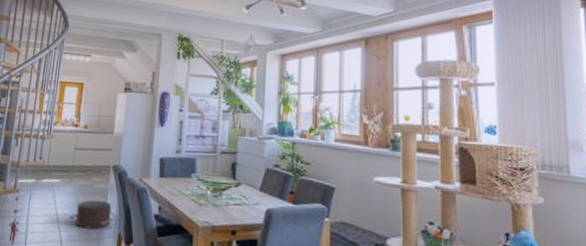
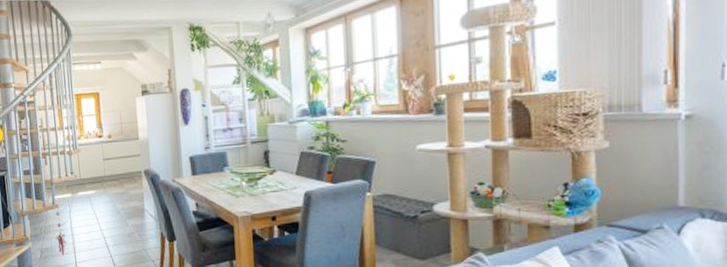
pouf: present [68,200,114,230] -> none [110,205,154,233]

